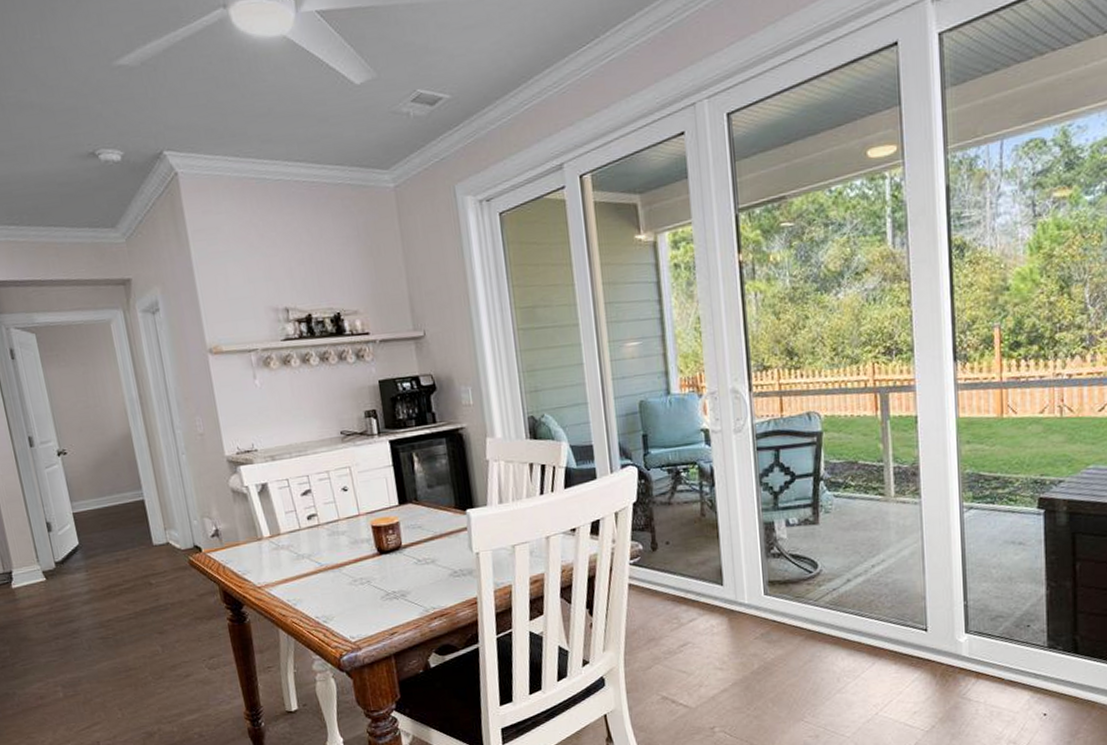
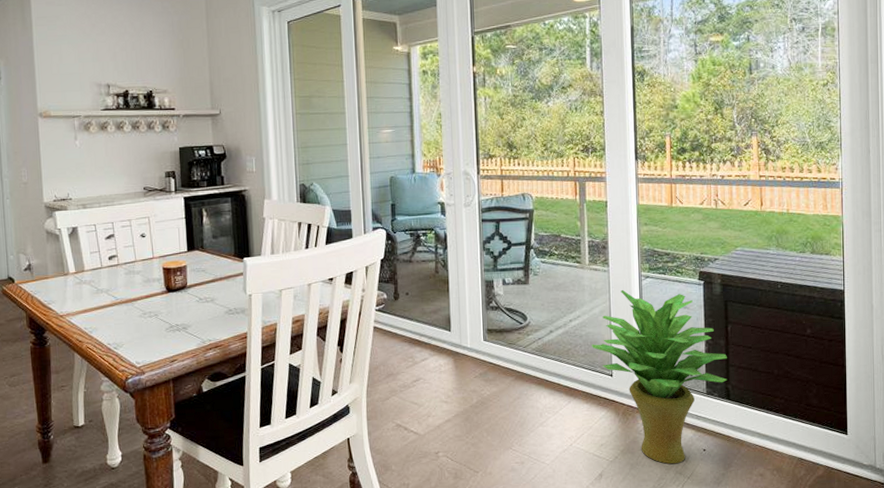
potted plant: none [900,526,1075,733] -> present [592,290,728,464]

